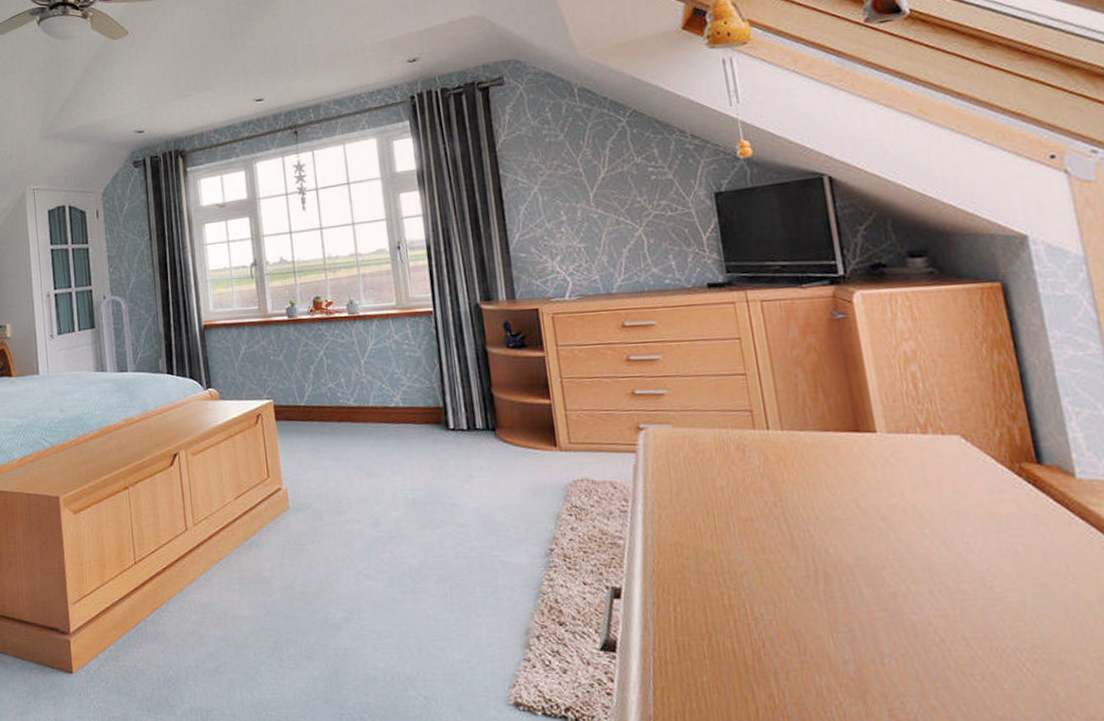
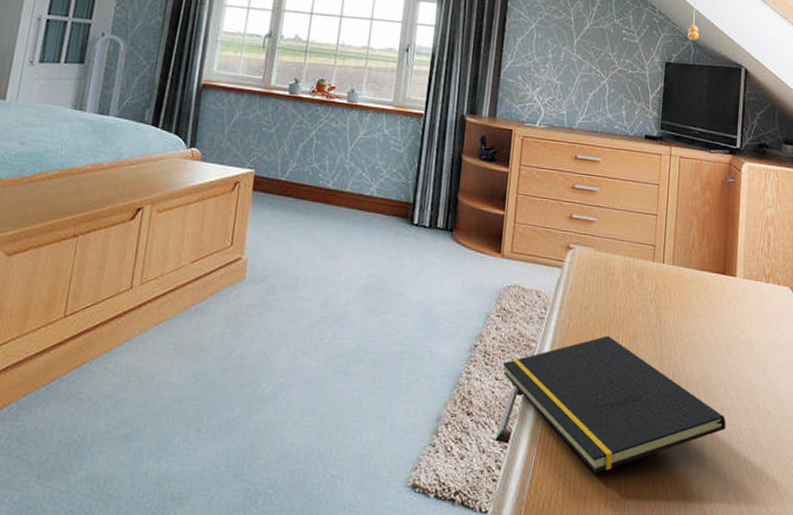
notepad: none [588,522,905,681] -> present [502,335,727,474]

